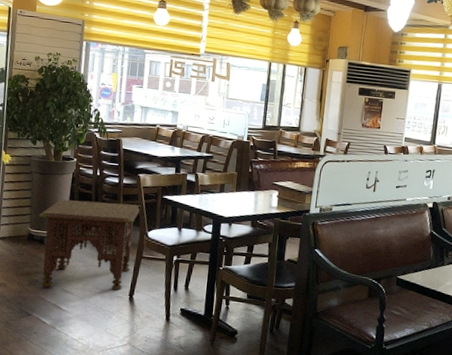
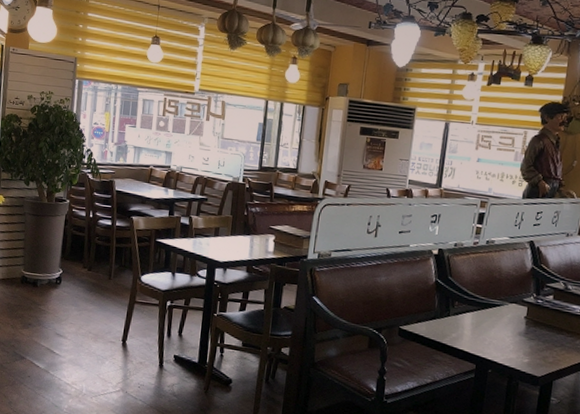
side table: present [37,199,142,291] -> none [31,241,135,336]

